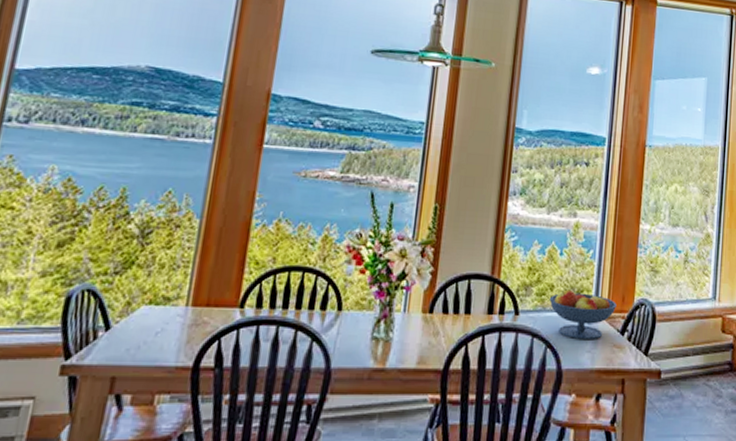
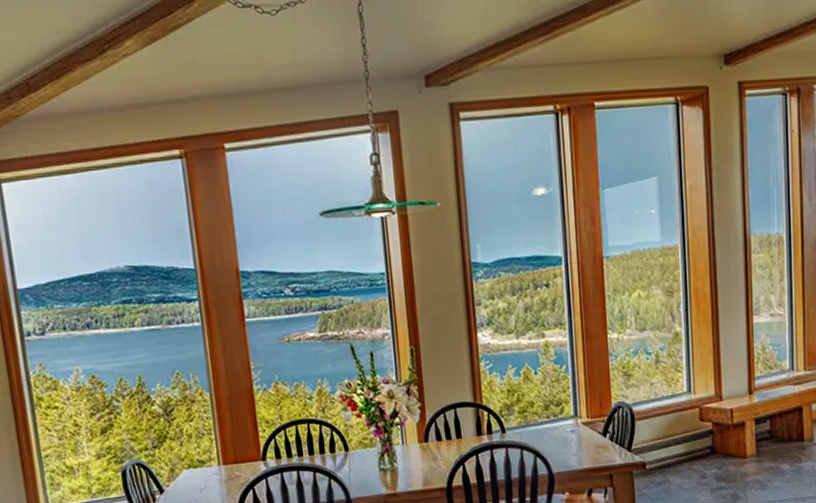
fruit bowl: present [549,289,617,340] -> none [531,403,595,447]

